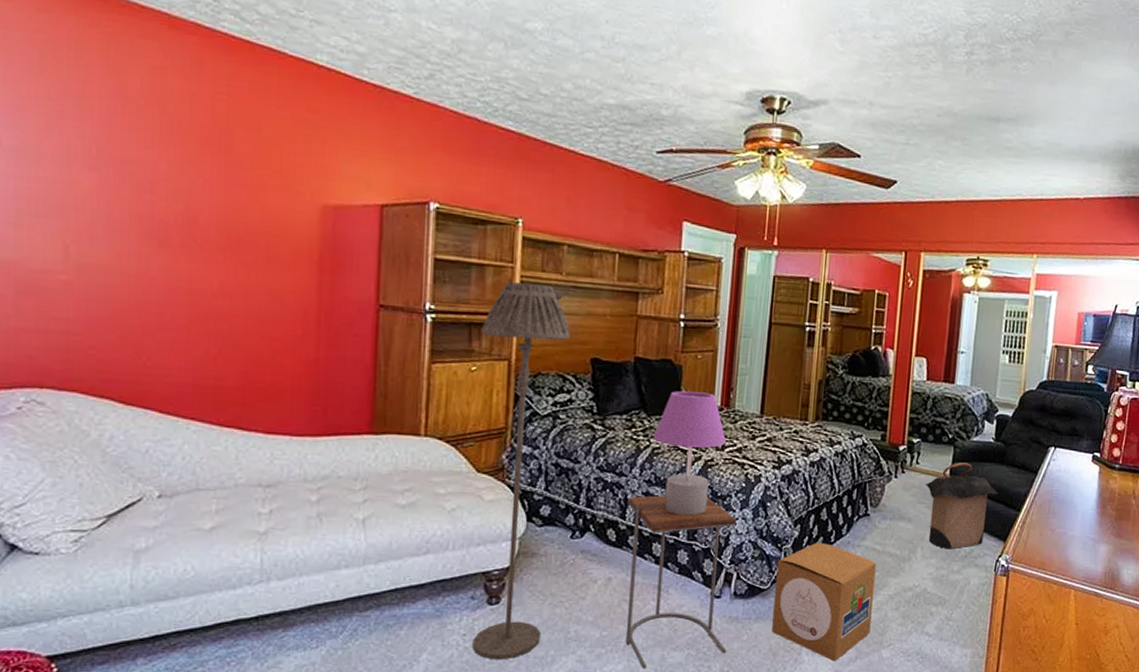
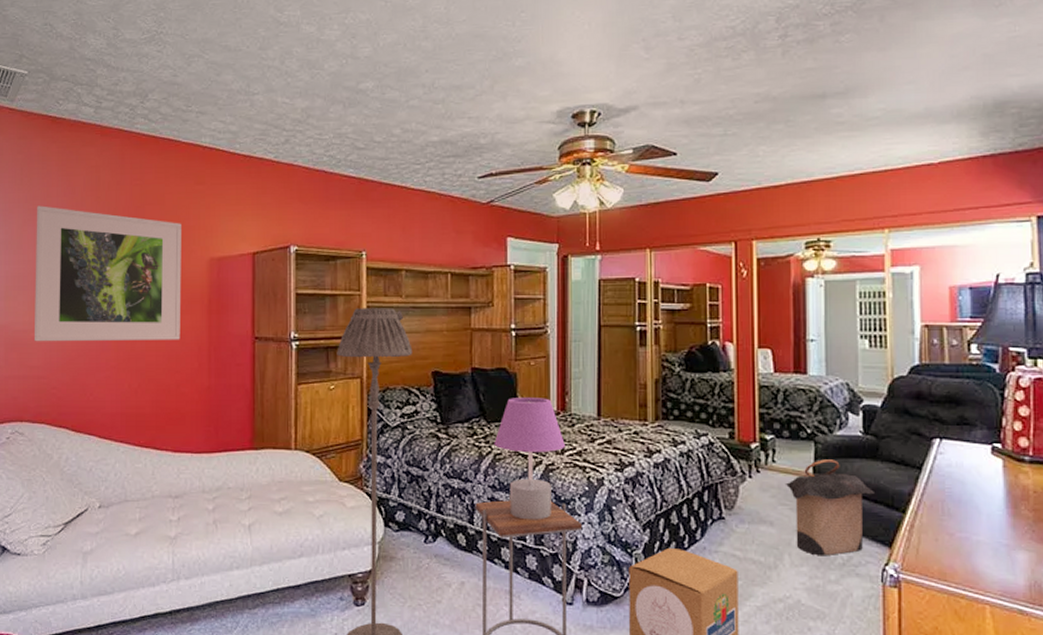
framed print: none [60,107,285,301] -> present [33,205,181,342]

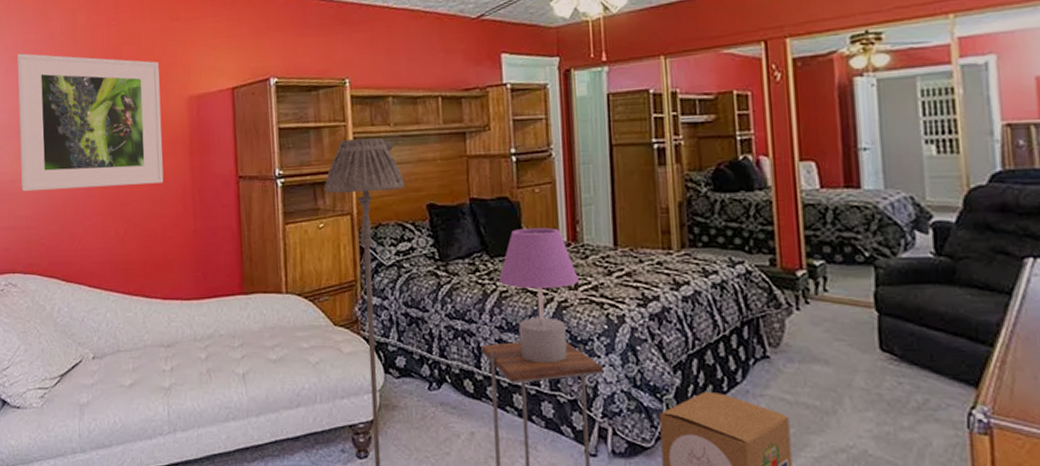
laundry hamper: present [785,459,876,555] -> none [840,286,955,398]

